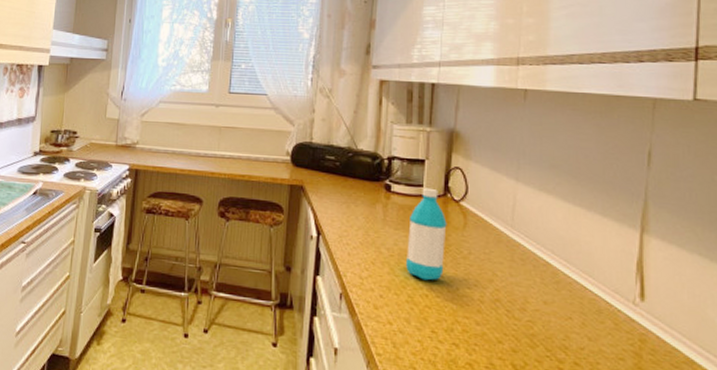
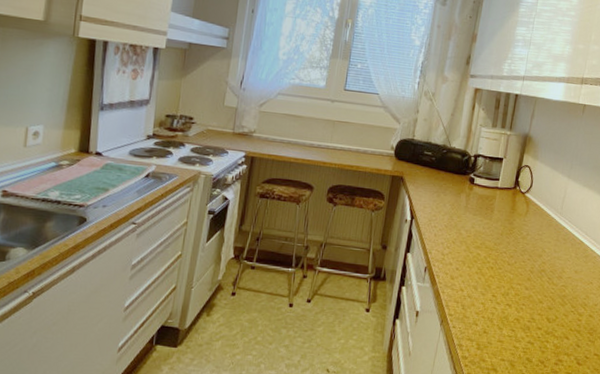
water bottle: present [405,187,447,281] -> none [478,181,514,256]

